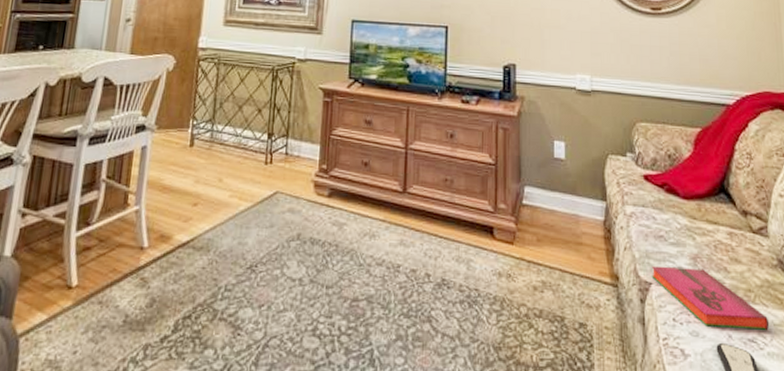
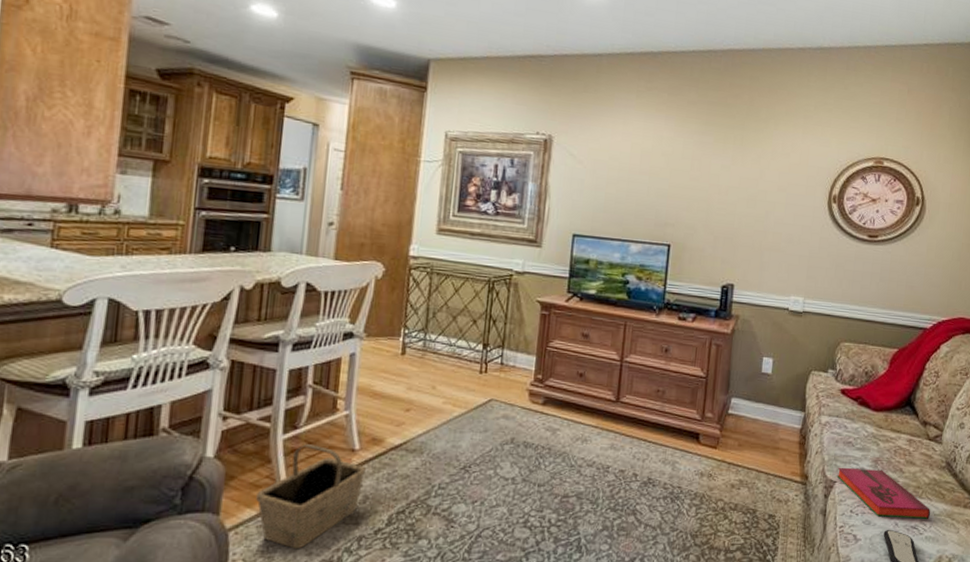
basket: none [47,242,154,359] -> present [256,444,367,549]

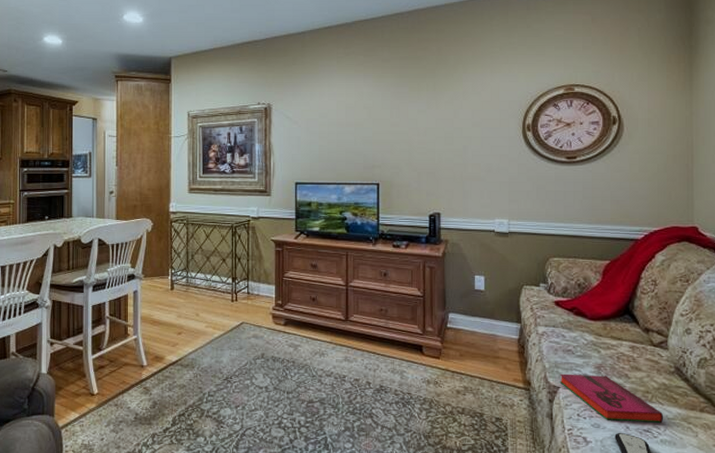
basket: present [256,444,367,549] -> none [78,362,154,444]

